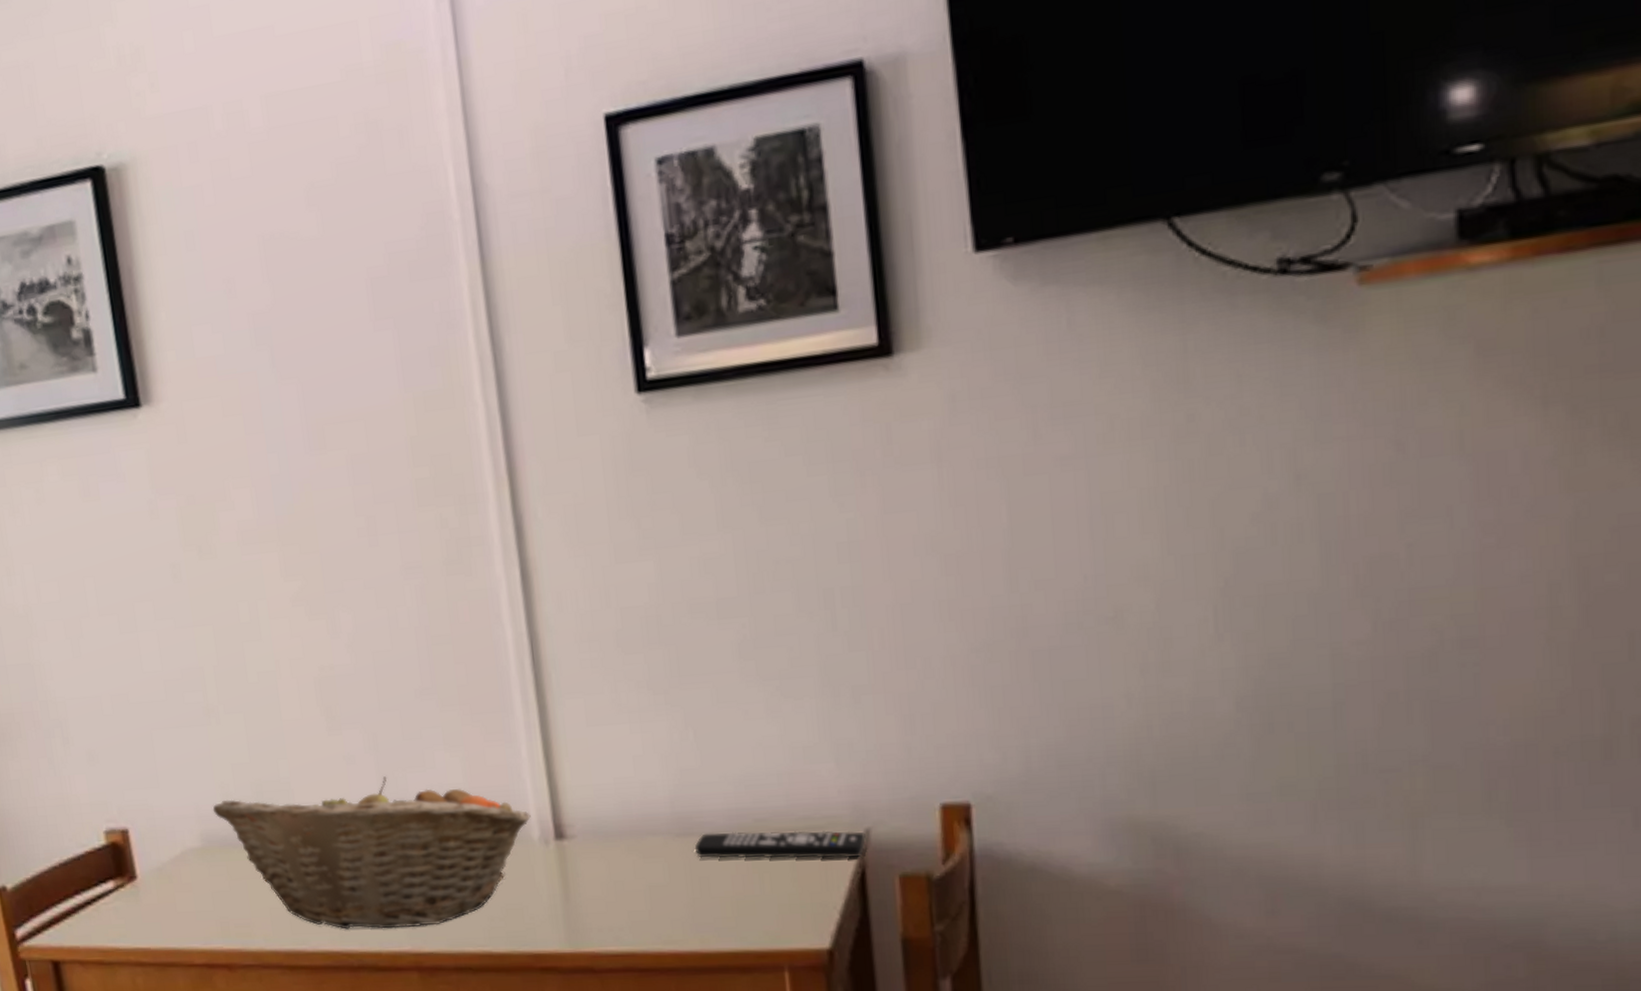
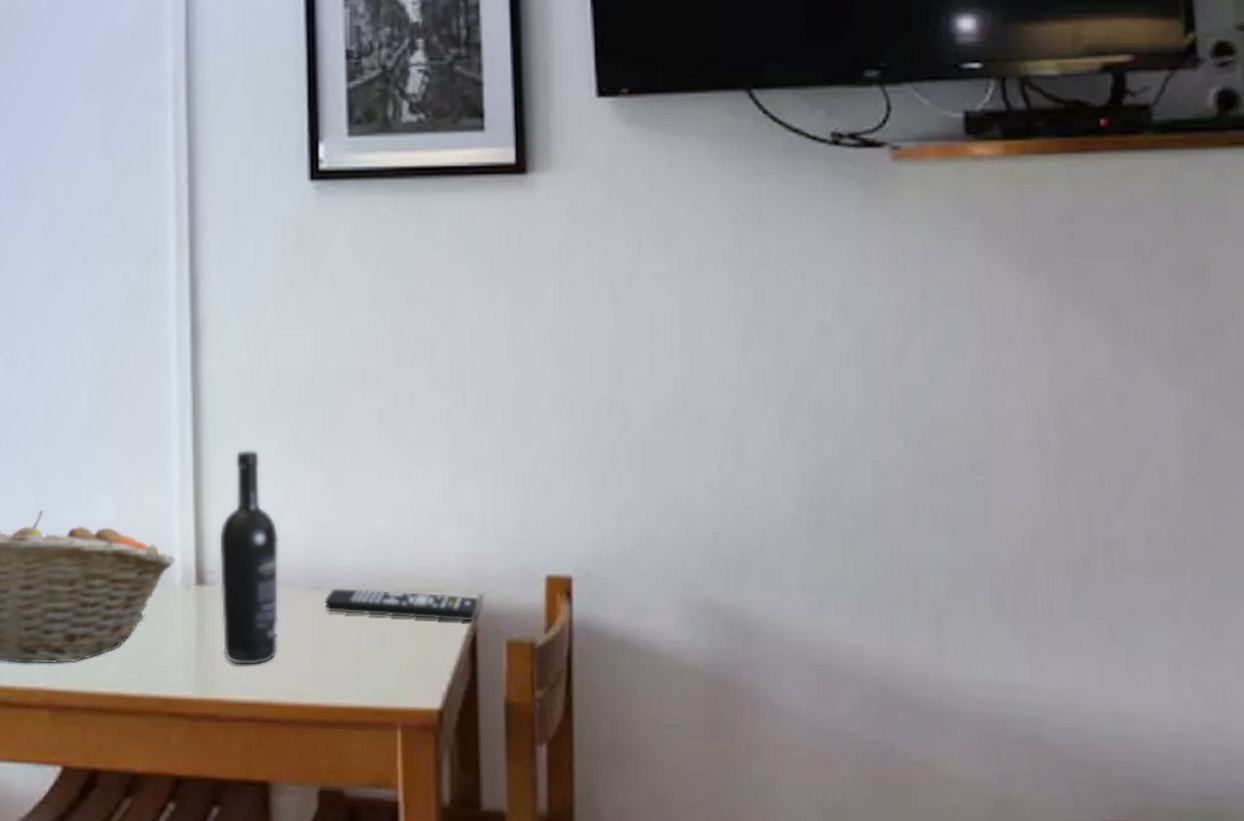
wine bottle: none [574,696,650,918] -> present [218,449,279,666]

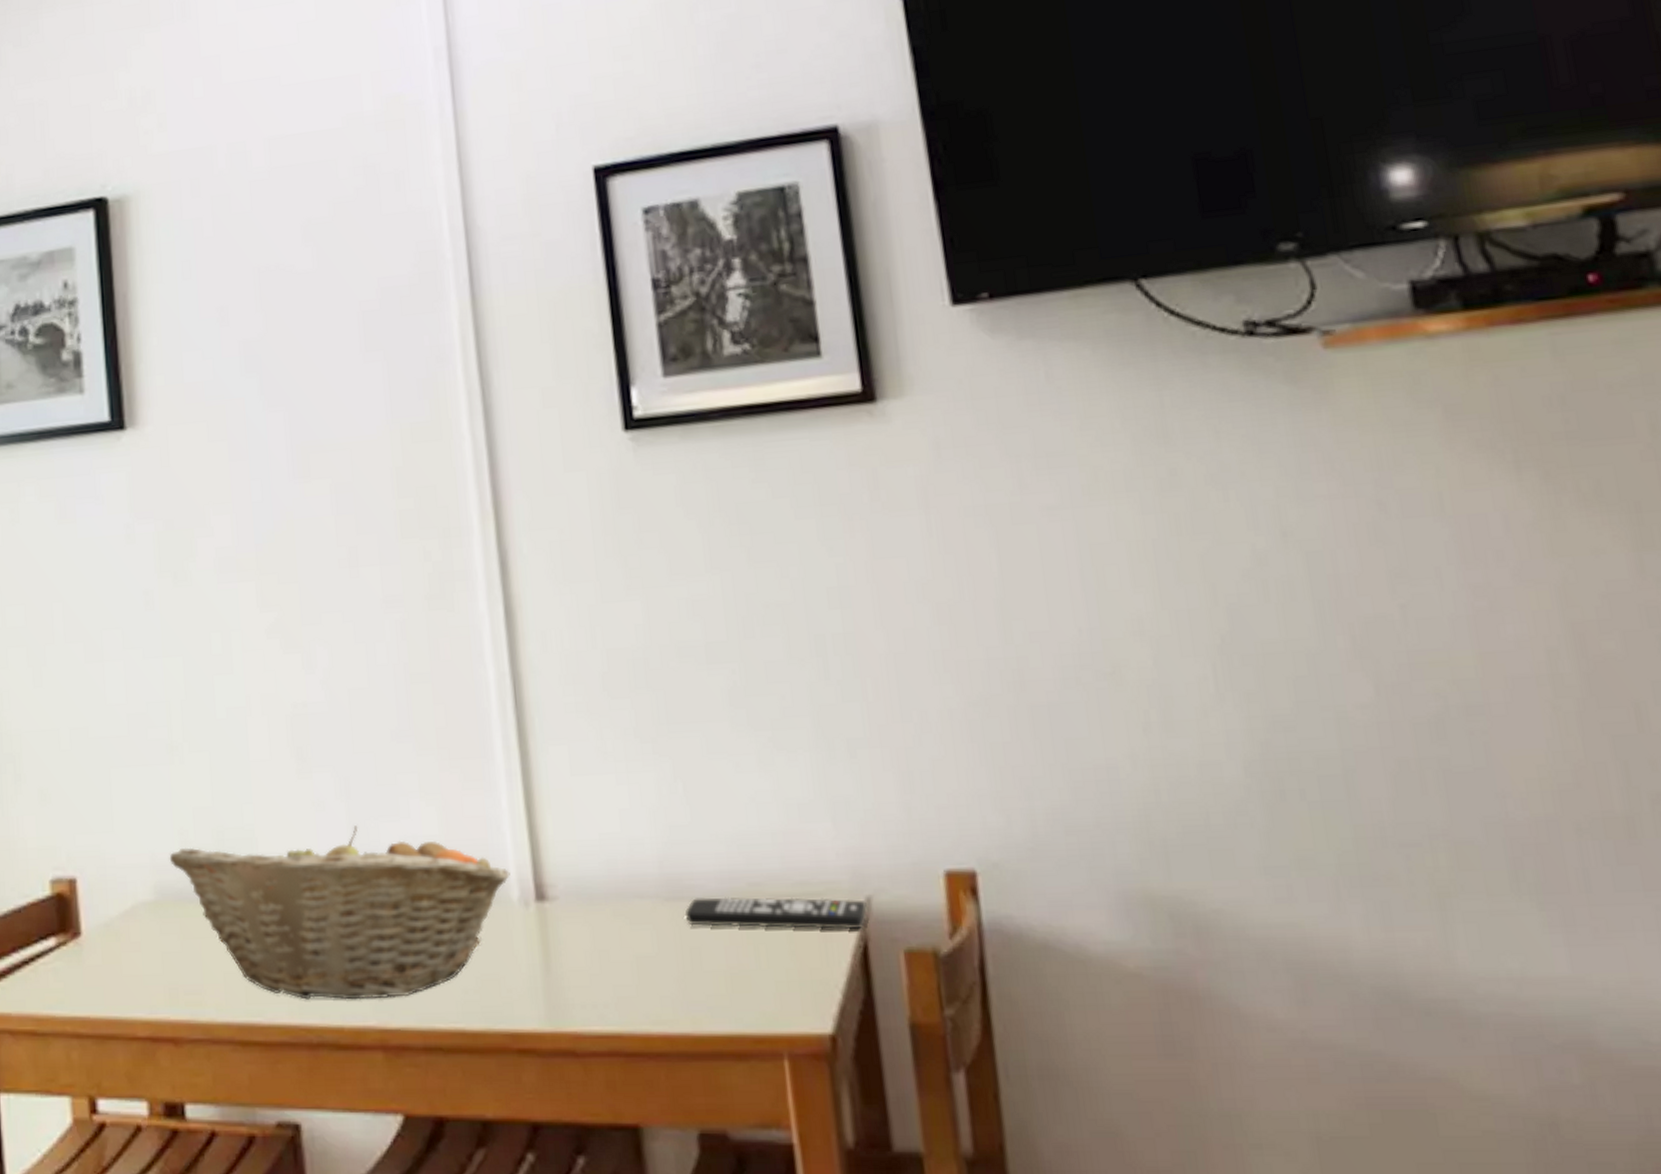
wine bottle: present [218,449,279,666] -> none [556,743,637,993]

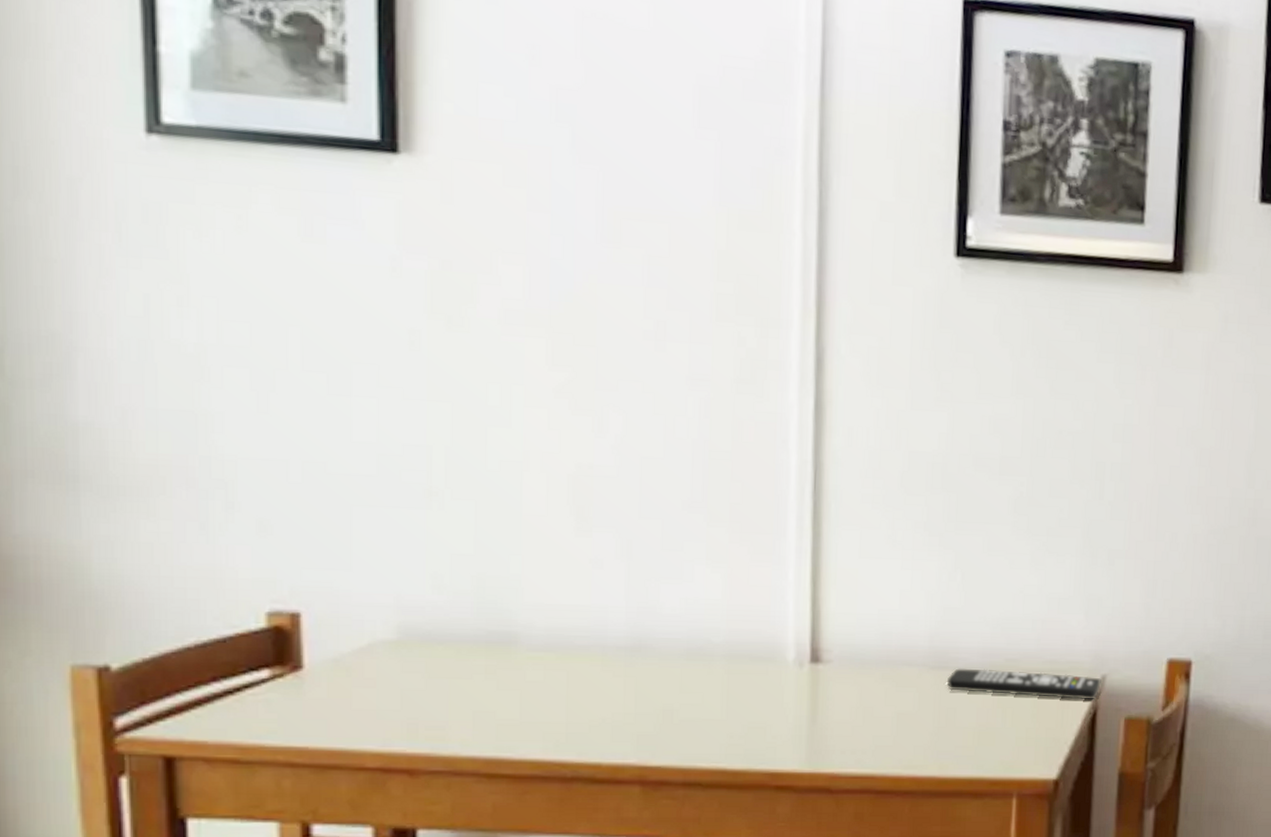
fruit basket: present [169,825,510,1000] -> none [418,585,789,740]

